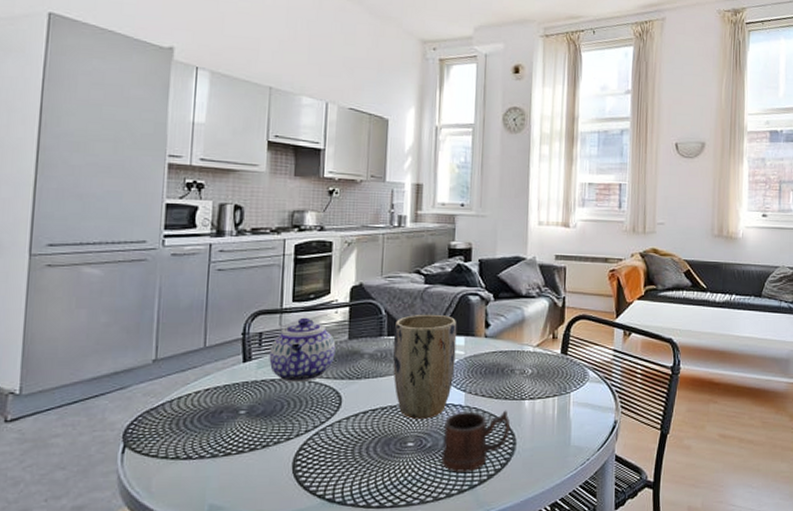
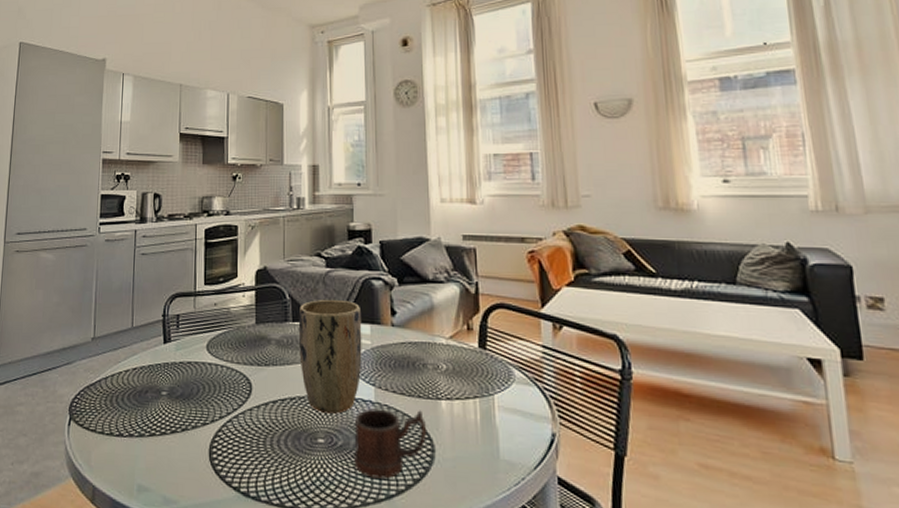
teapot: present [269,317,336,383] -> none [186,300,245,367]

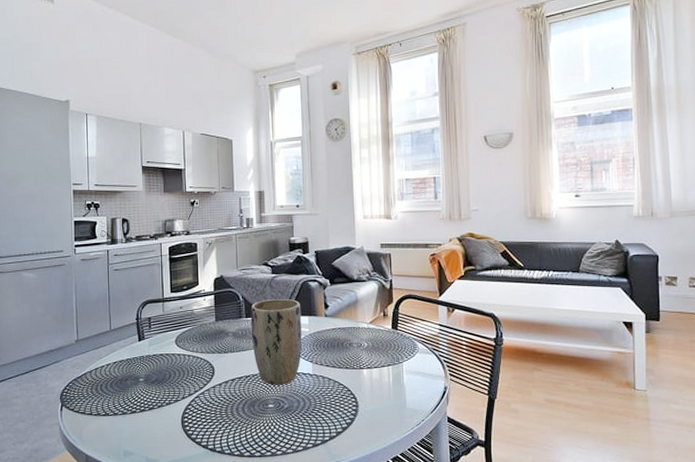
mug: present [354,408,427,479] -> none [297,378,353,429]

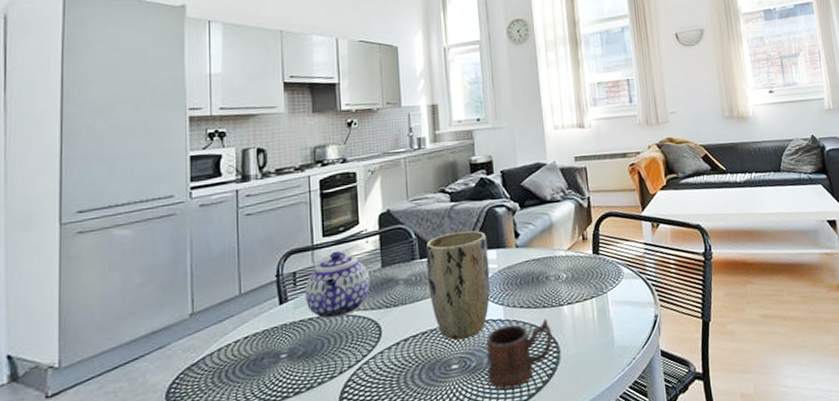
teapot: none [157,304,207,357] -> present [305,251,371,320]
mug: none [297,378,353,429] -> present [486,318,553,390]

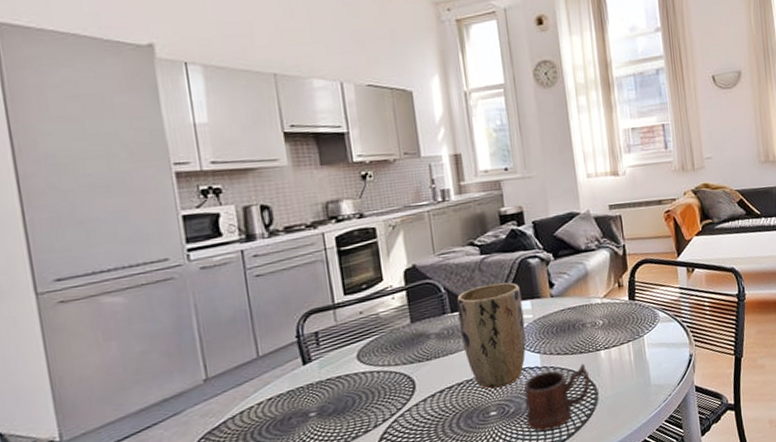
teapot: present [305,251,371,320] -> none [329,308,400,377]

